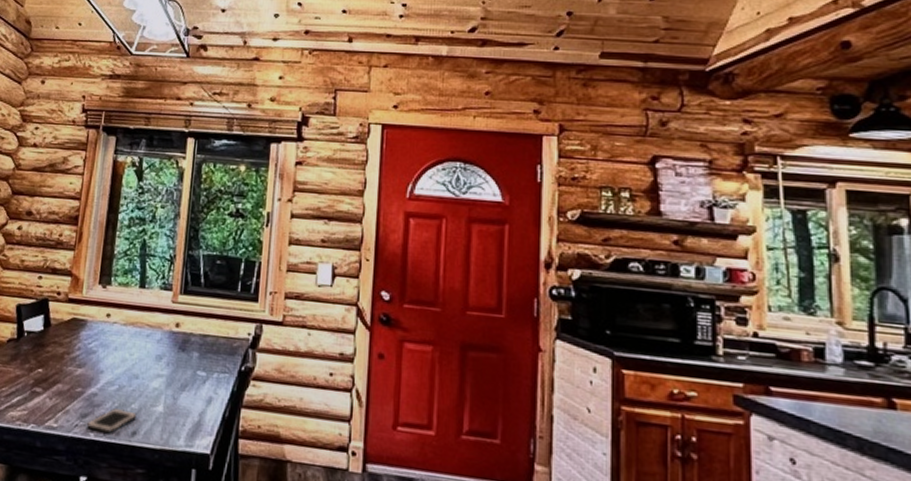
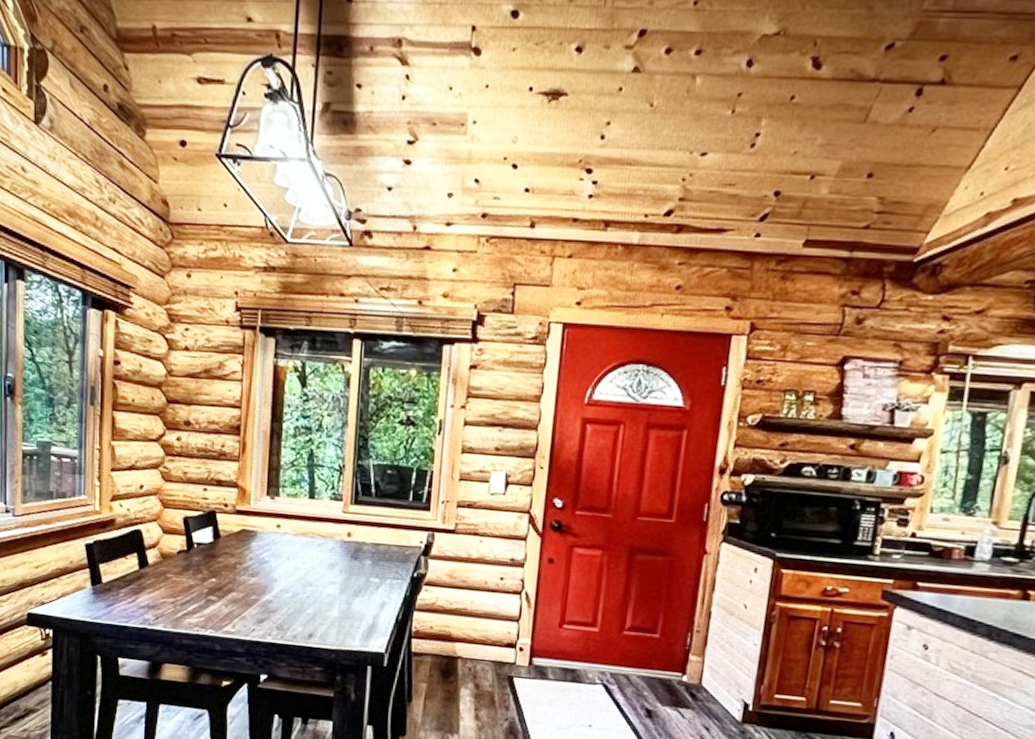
cell phone: present [87,408,137,433] -> none [264,614,312,636]

